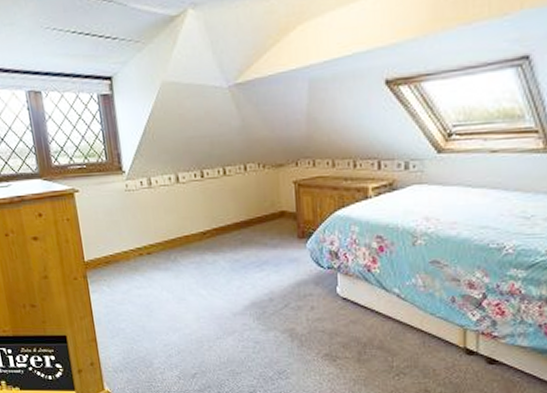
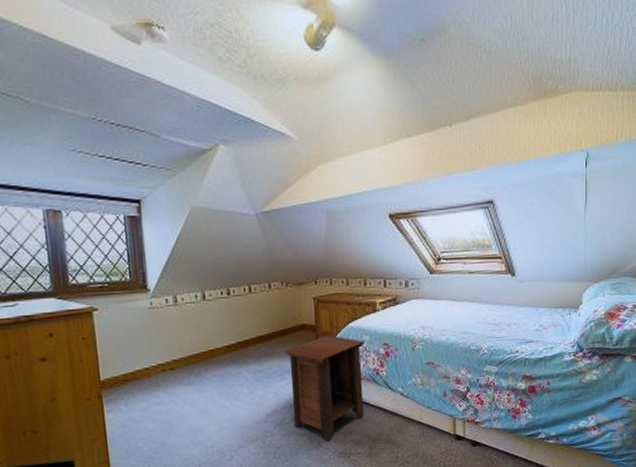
nightstand: none [262,224,354,341] -> present [284,335,365,442]

